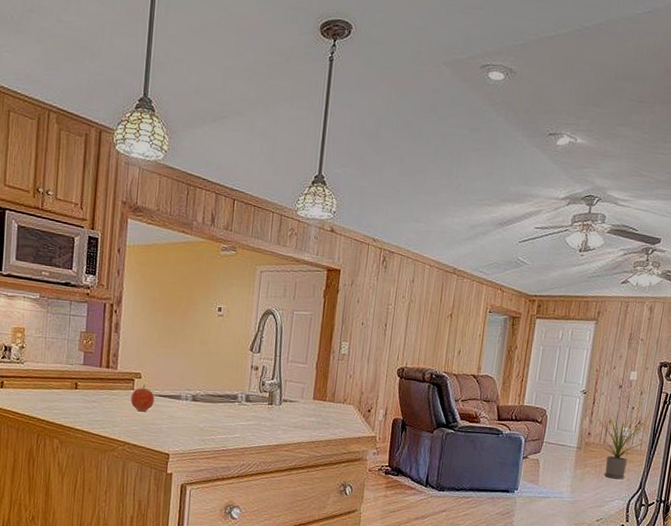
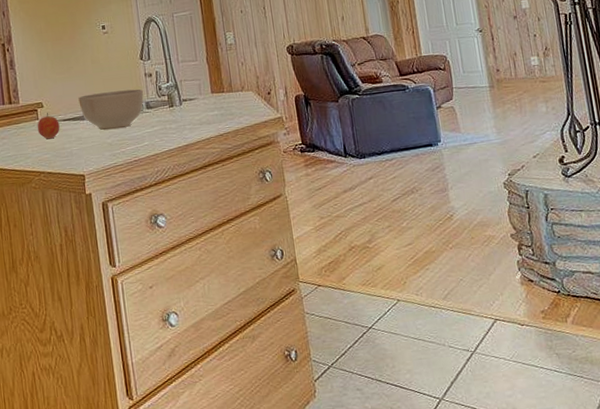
bowl: none [178,374,246,415] -> present [78,89,144,130]
house plant: present [597,414,649,480] -> none [502,43,564,111]

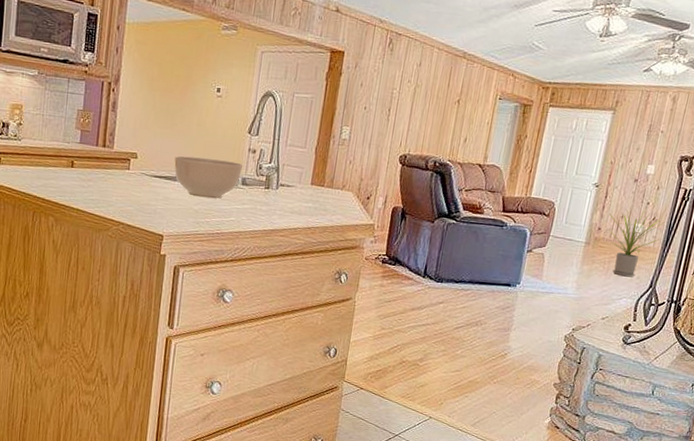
fruit: present [37,113,60,140] -> none [126,165,150,193]
house plant: none [502,43,564,111] -> present [609,209,664,278]

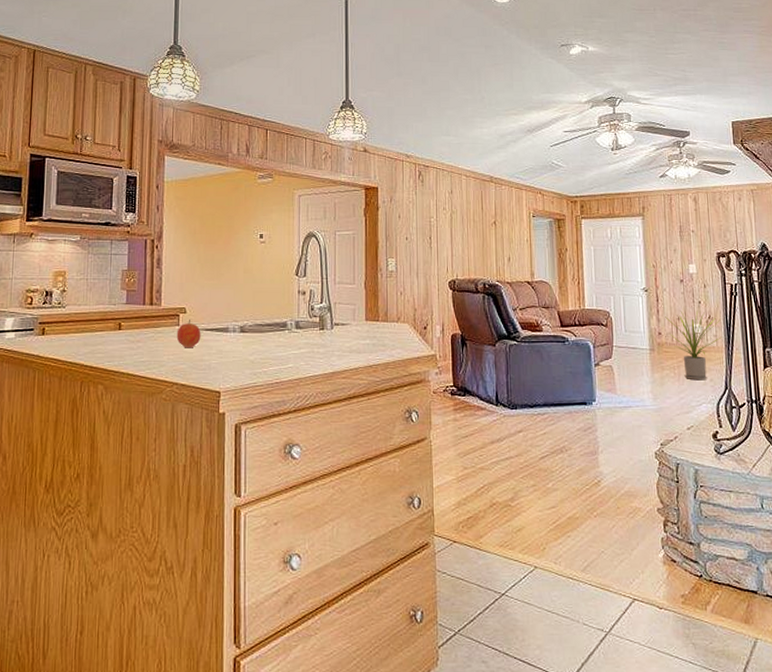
fruit: none [126,165,150,193] -> present [176,320,201,348]
bowl: present [174,156,243,198] -> none [225,305,294,346]

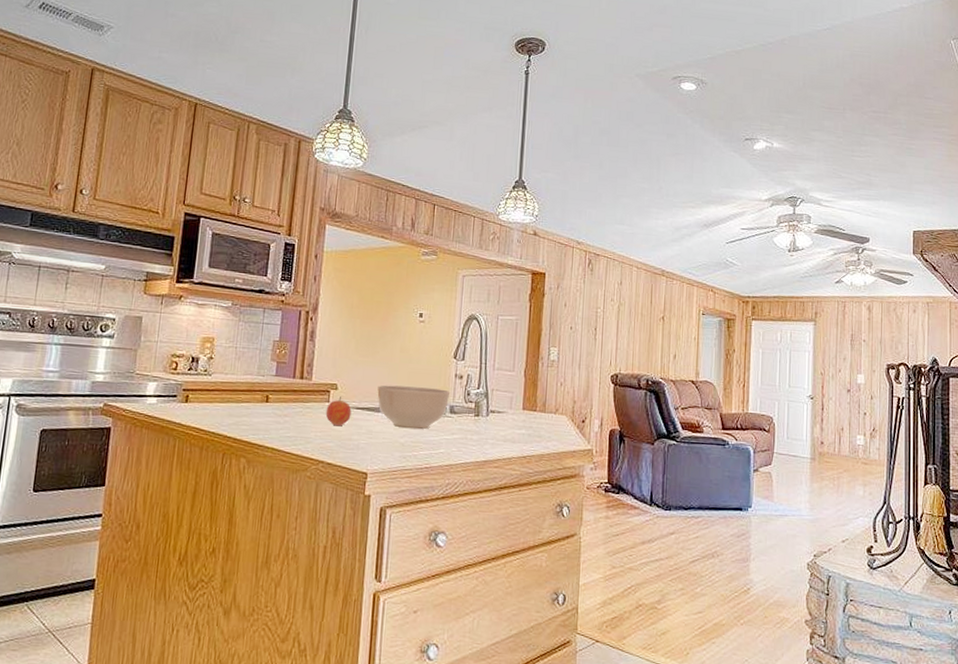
bowl: none [225,305,294,346] -> present [377,385,450,429]
house plant: present [665,310,725,381] -> none [829,421,887,494]

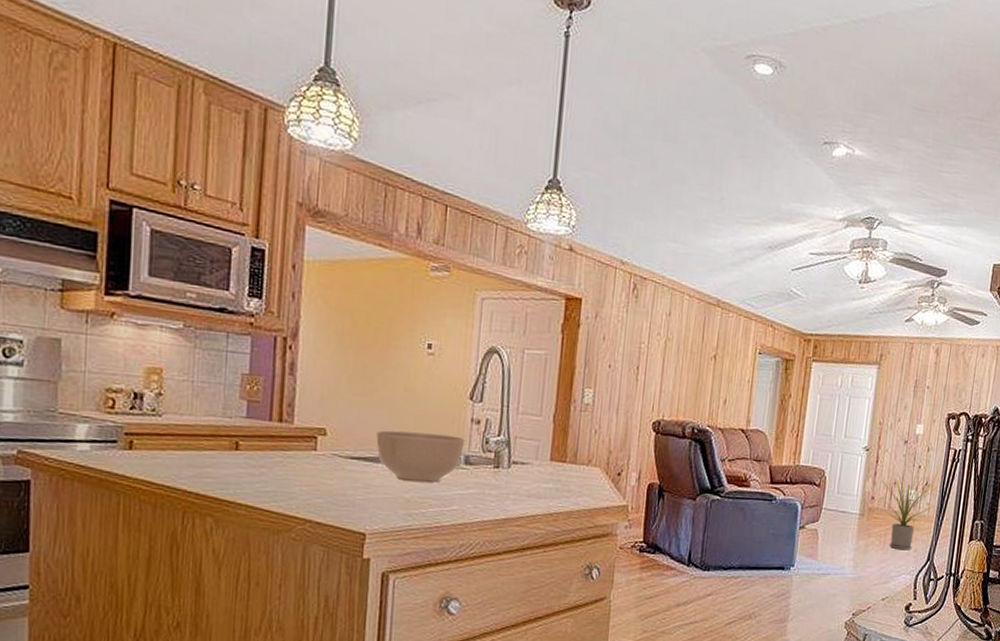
fruit: present [325,397,352,427] -> none [312,444,345,480]
house plant: none [829,421,887,494] -> present [881,474,937,551]

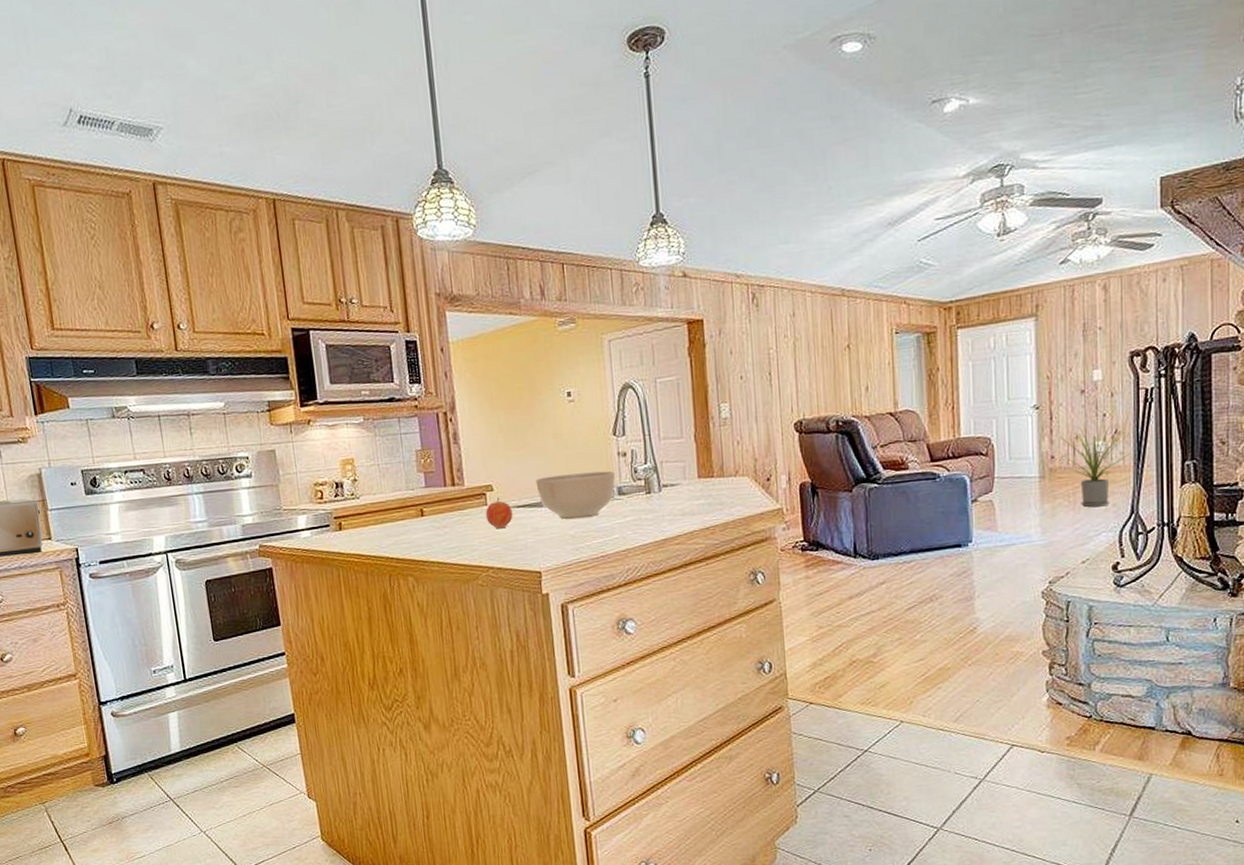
fruit: none [312,444,345,480] -> present [485,498,513,529]

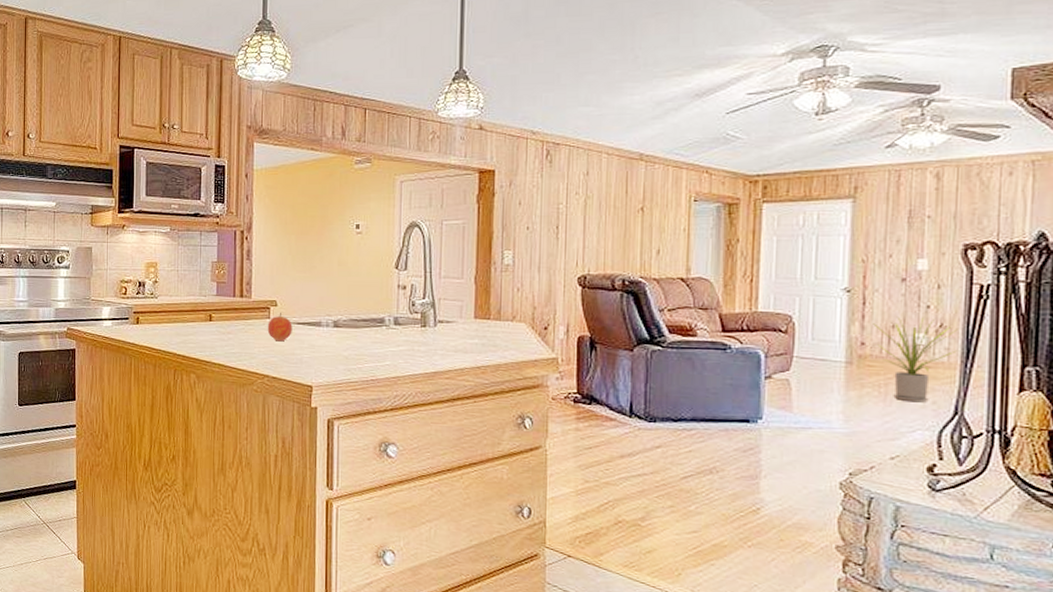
bowl: present [536,471,615,519] -> none [317,299,393,342]

